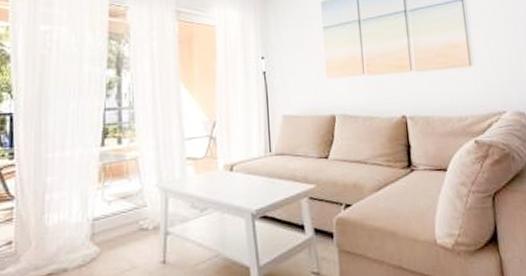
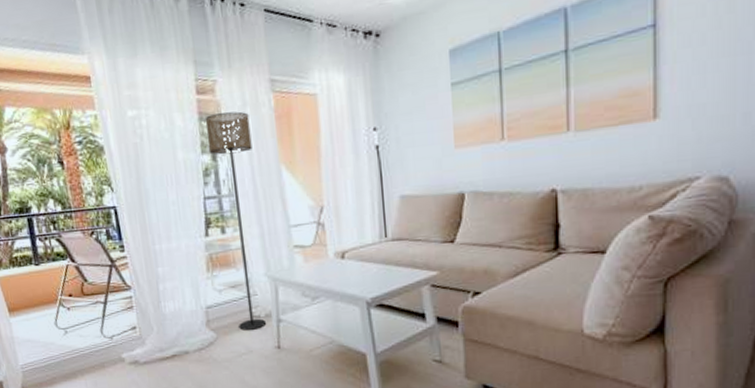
floor lamp: none [114,34,155,244] -> present [205,111,267,330]

